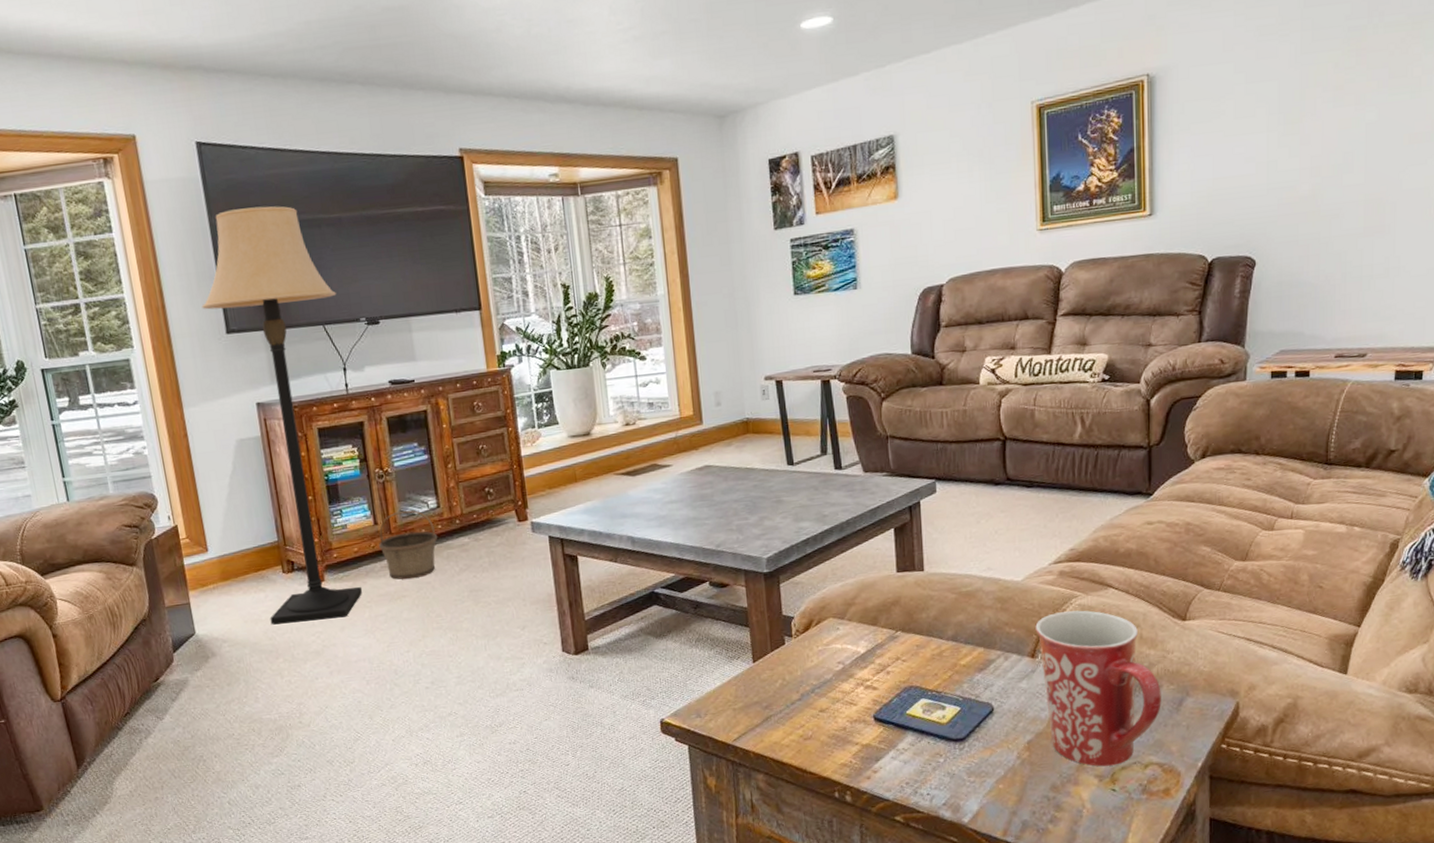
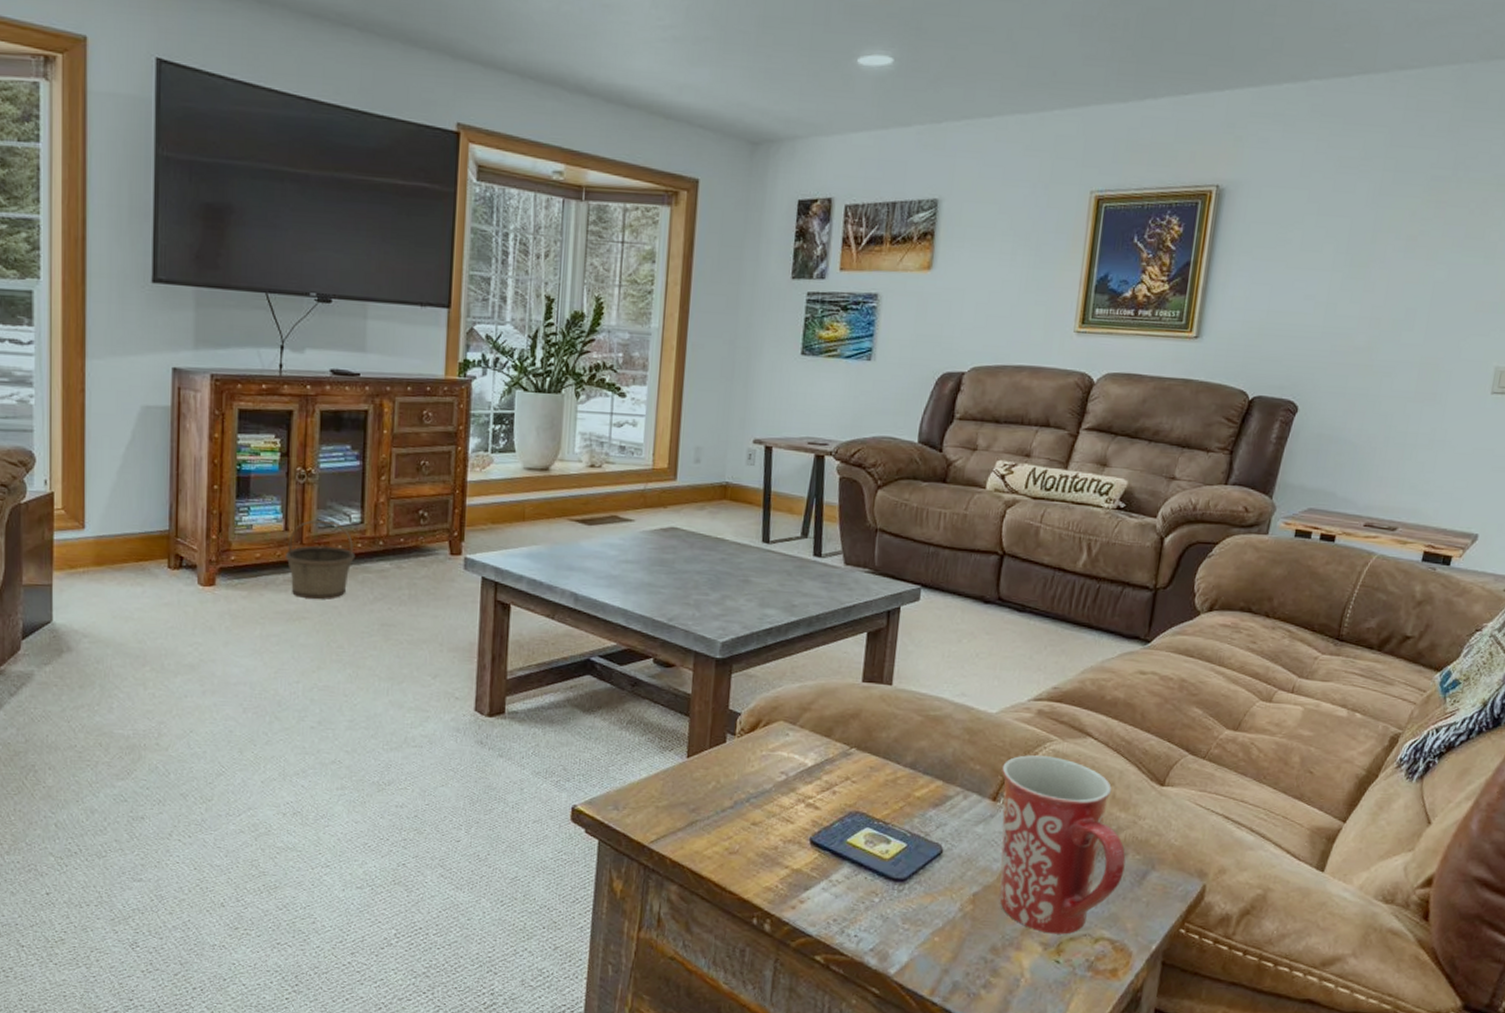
lamp: present [201,206,363,625] -> none [128,142,288,631]

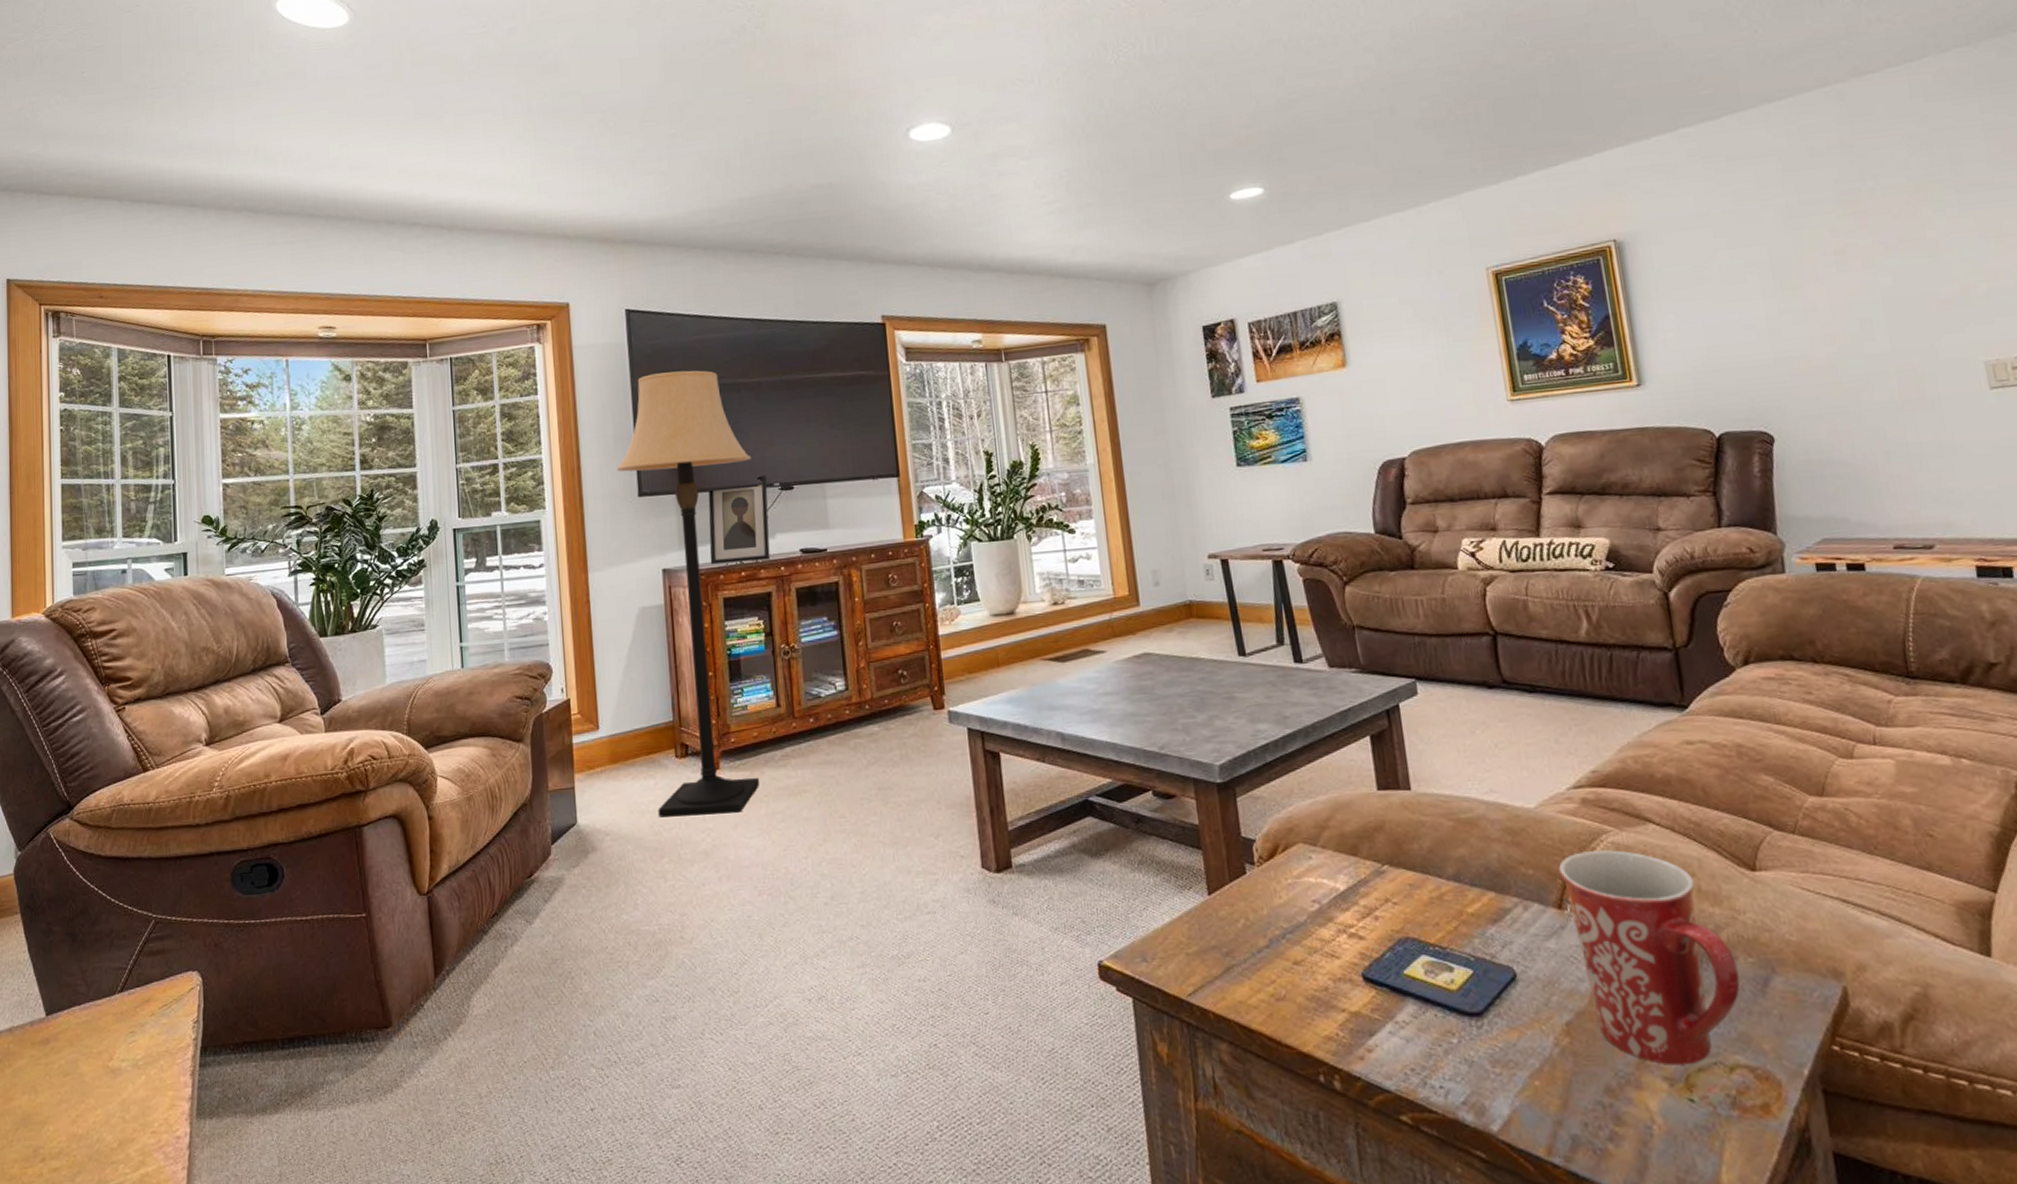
lamp: none [128,142,288,631] -> present [616,370,760,818]
picture frame: none [228,281,303,376] -> present [708,474,771,565]
basket: present [284,519,356,599] -> none [779,691,845,771]

